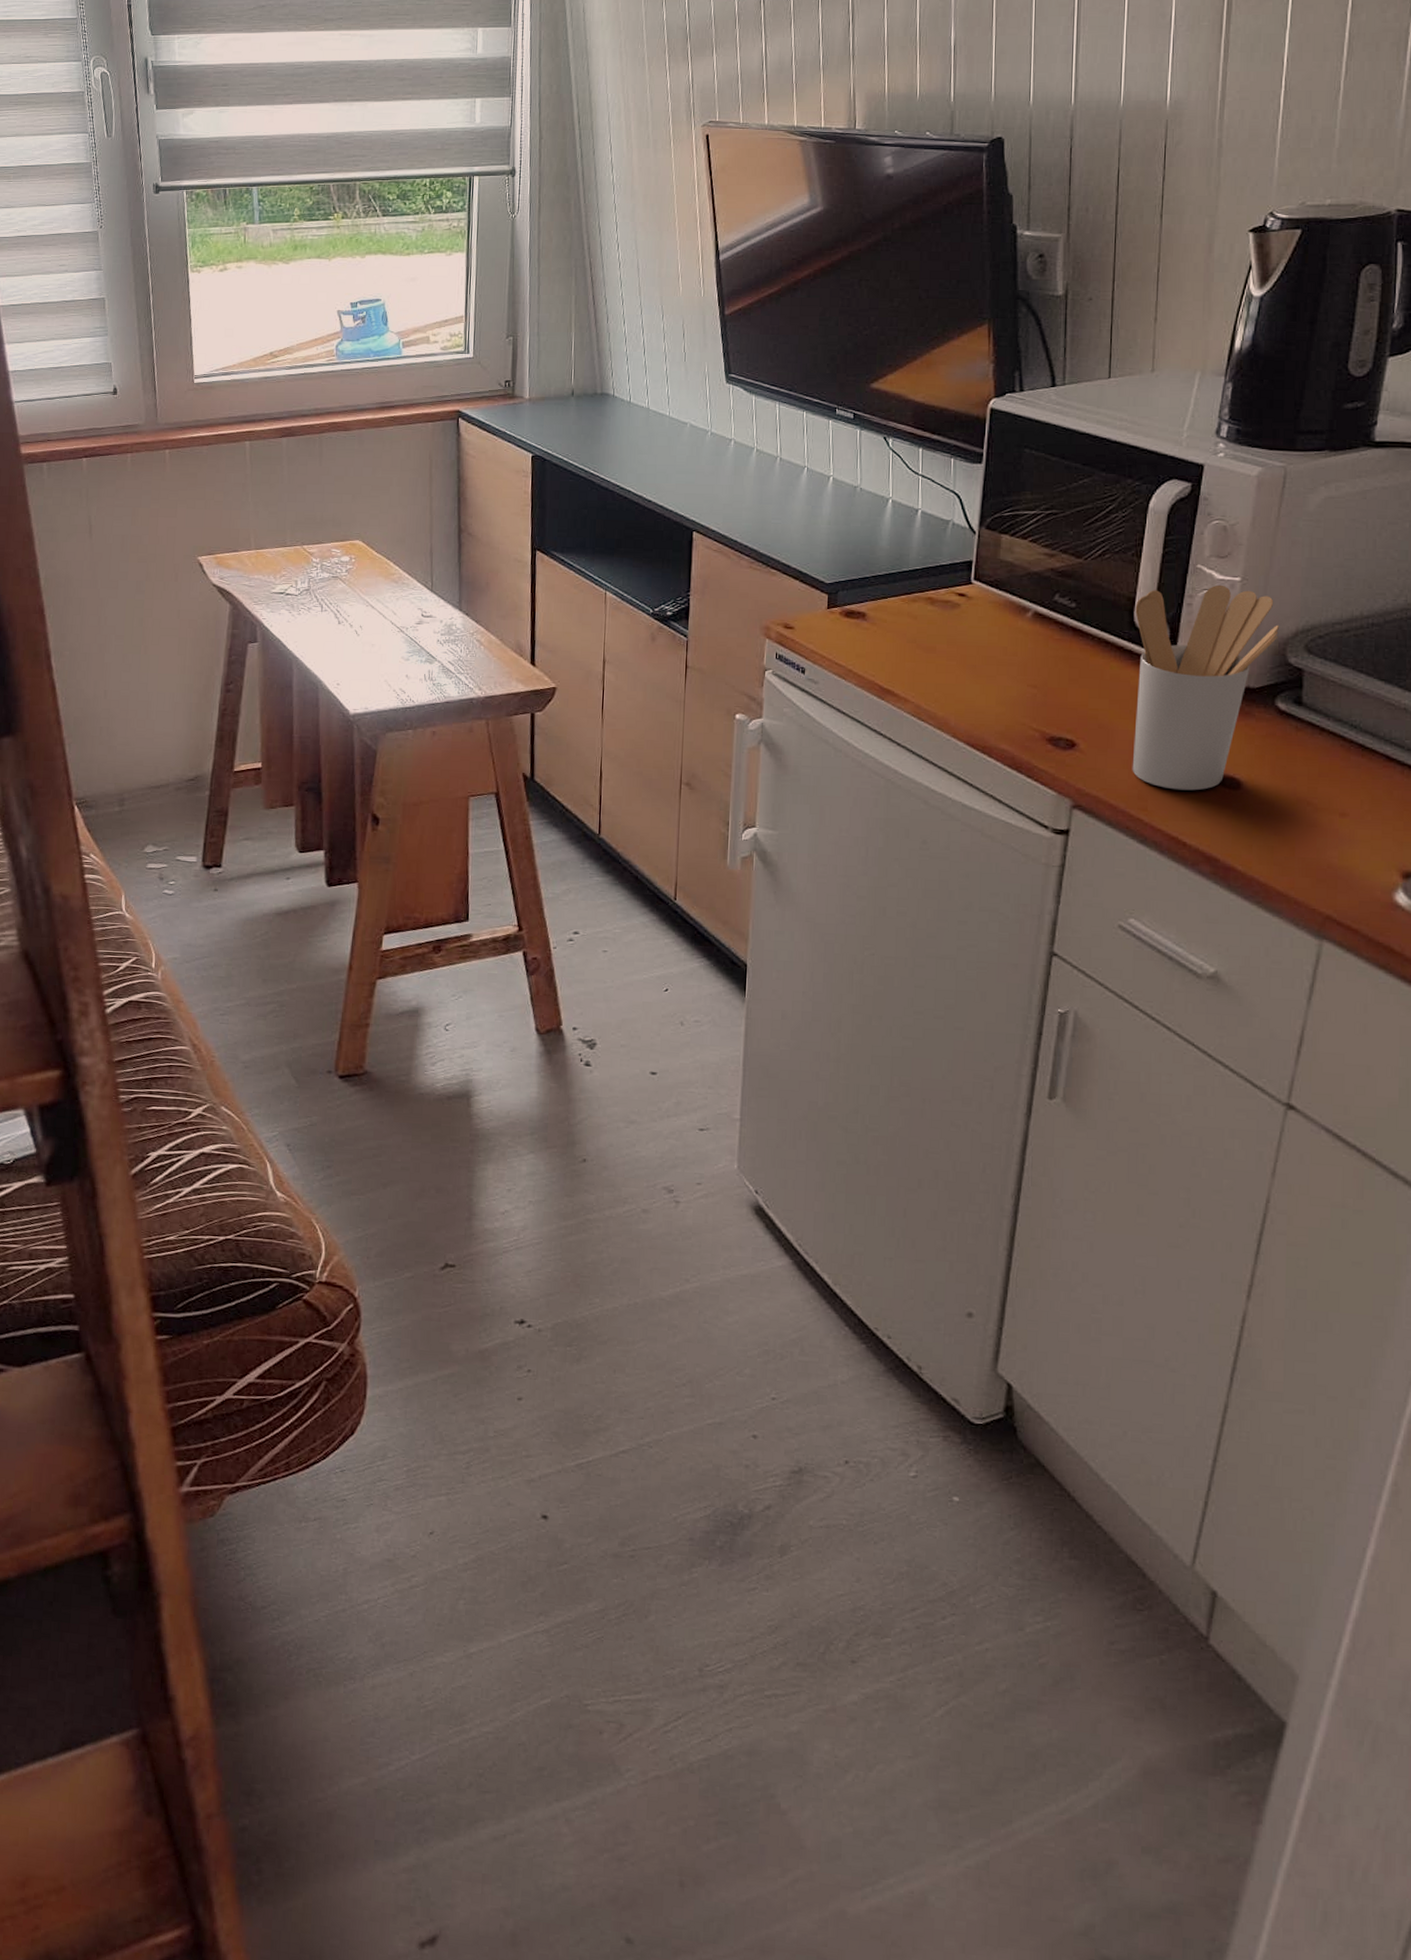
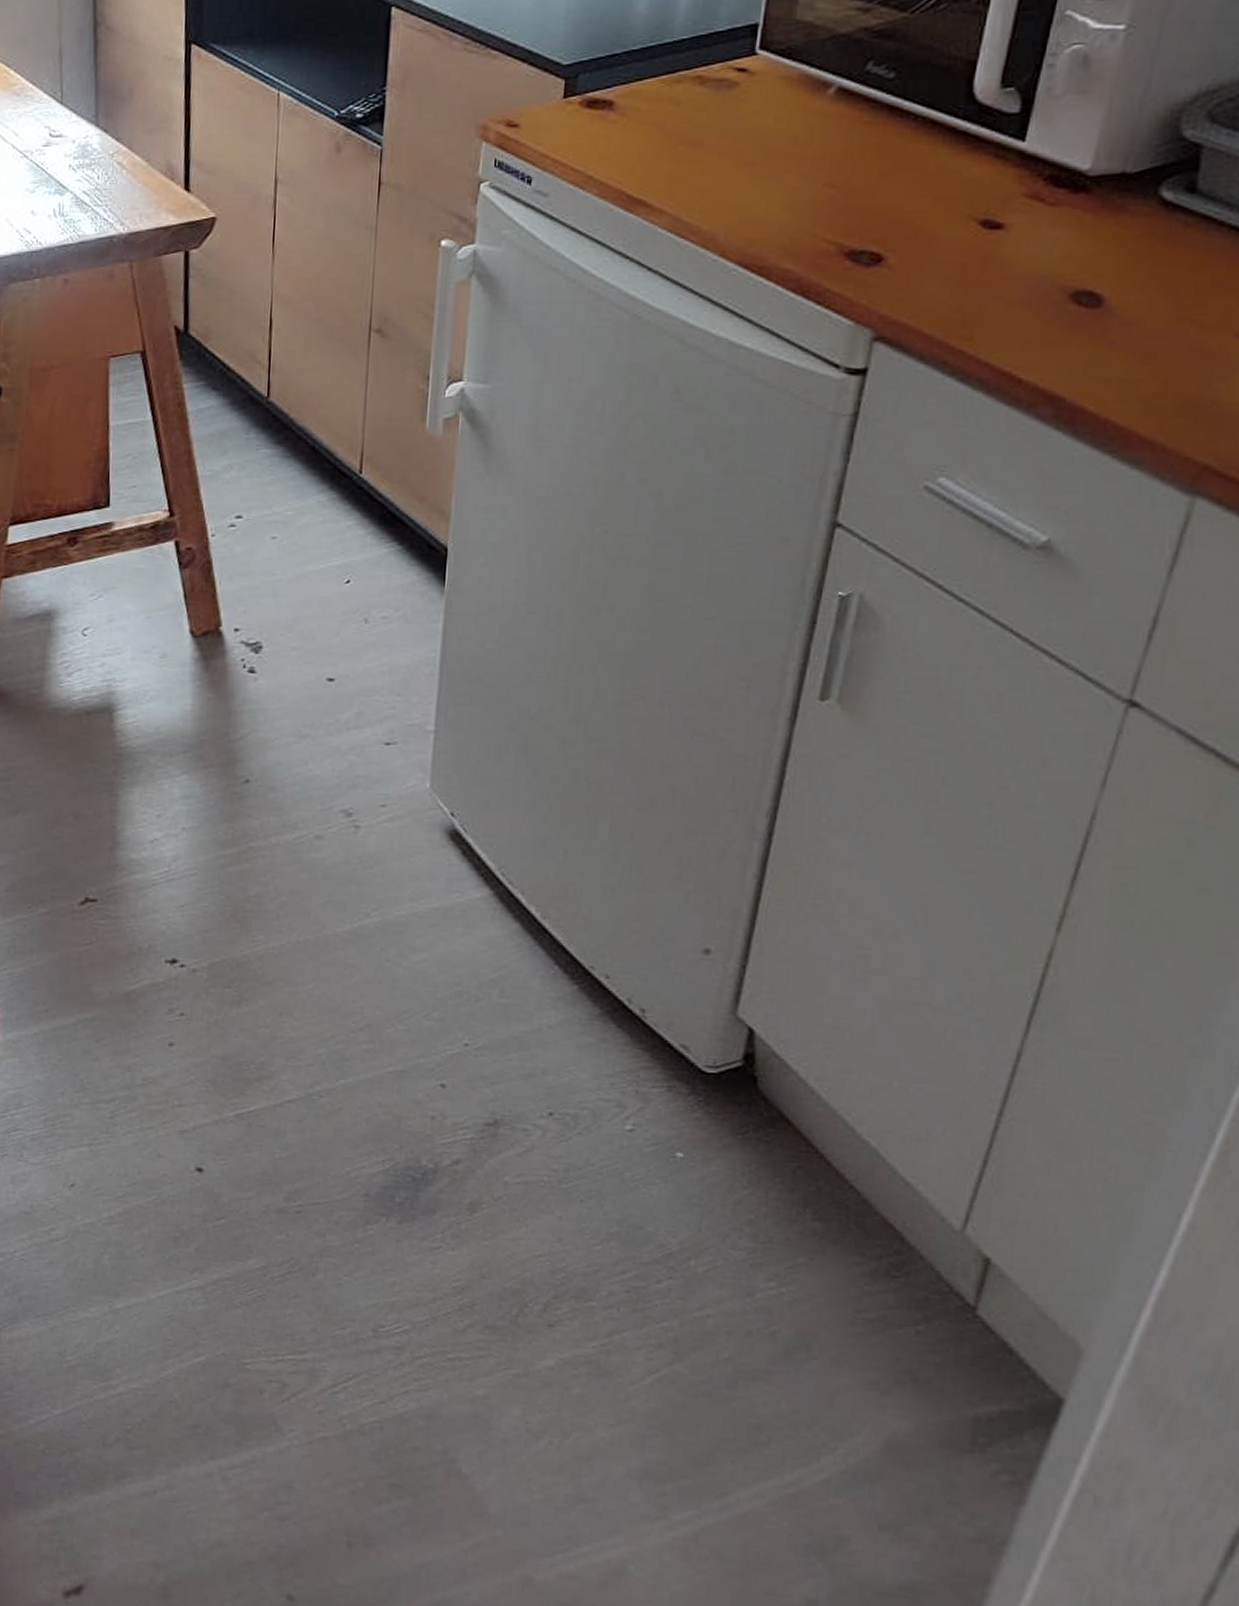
utensil holder: present [1132,584,1280,791] -> none [956,36,1175,312]

